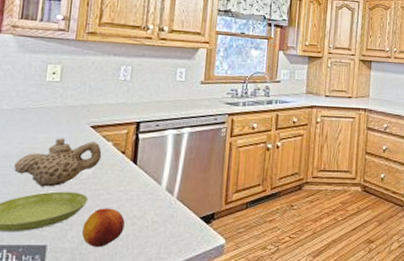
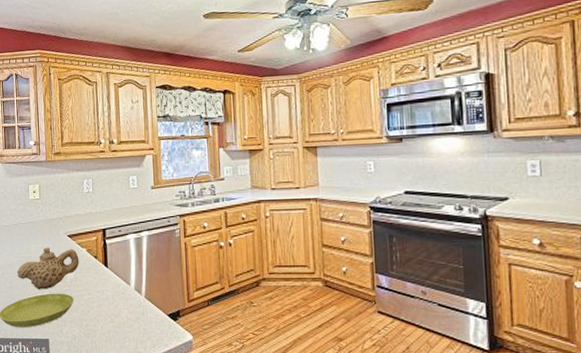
fruit: present [82,208,125,248] -> none [73,307,105,342]

